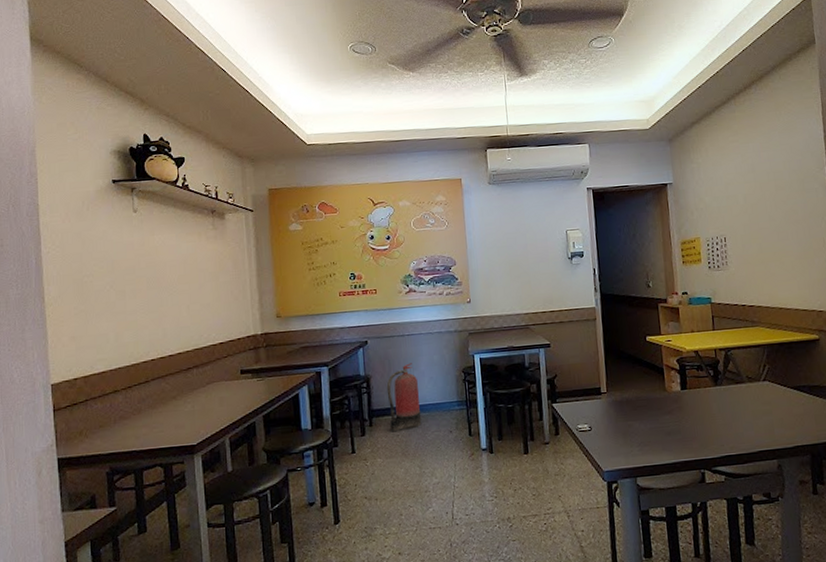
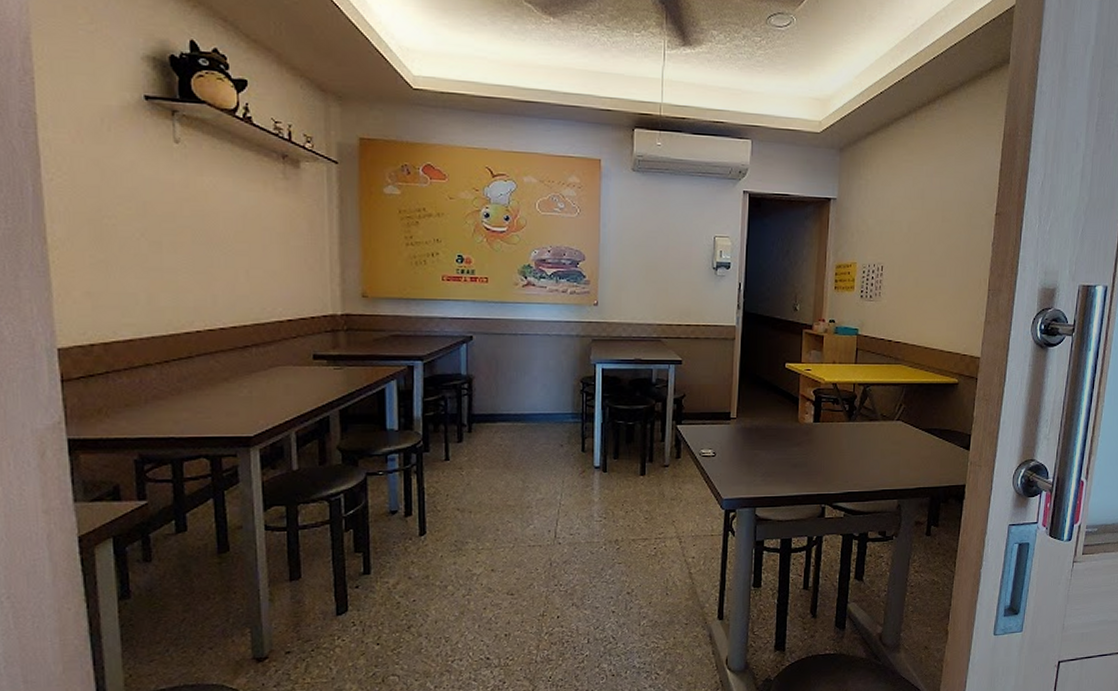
fire extinguisher: present [386,363,422,433] -> none [491,366,530,441]

